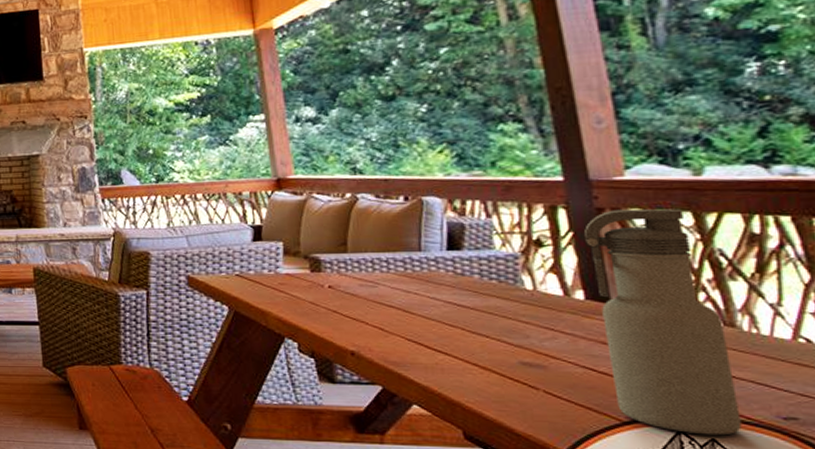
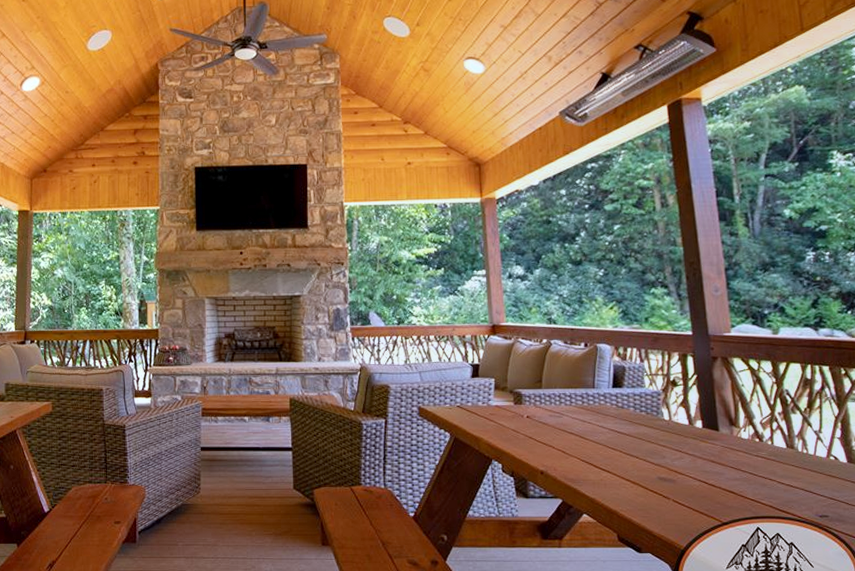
water bottle: present [584,208,742,436] -> none [704,358,795,531]

